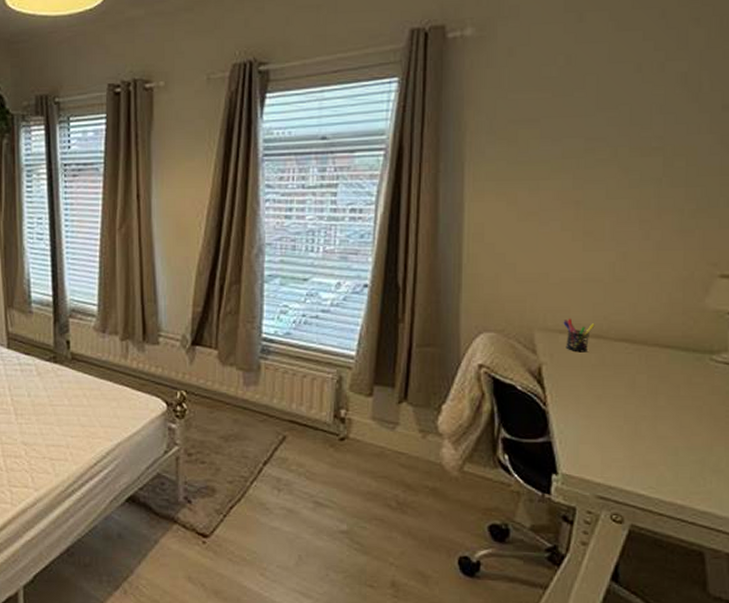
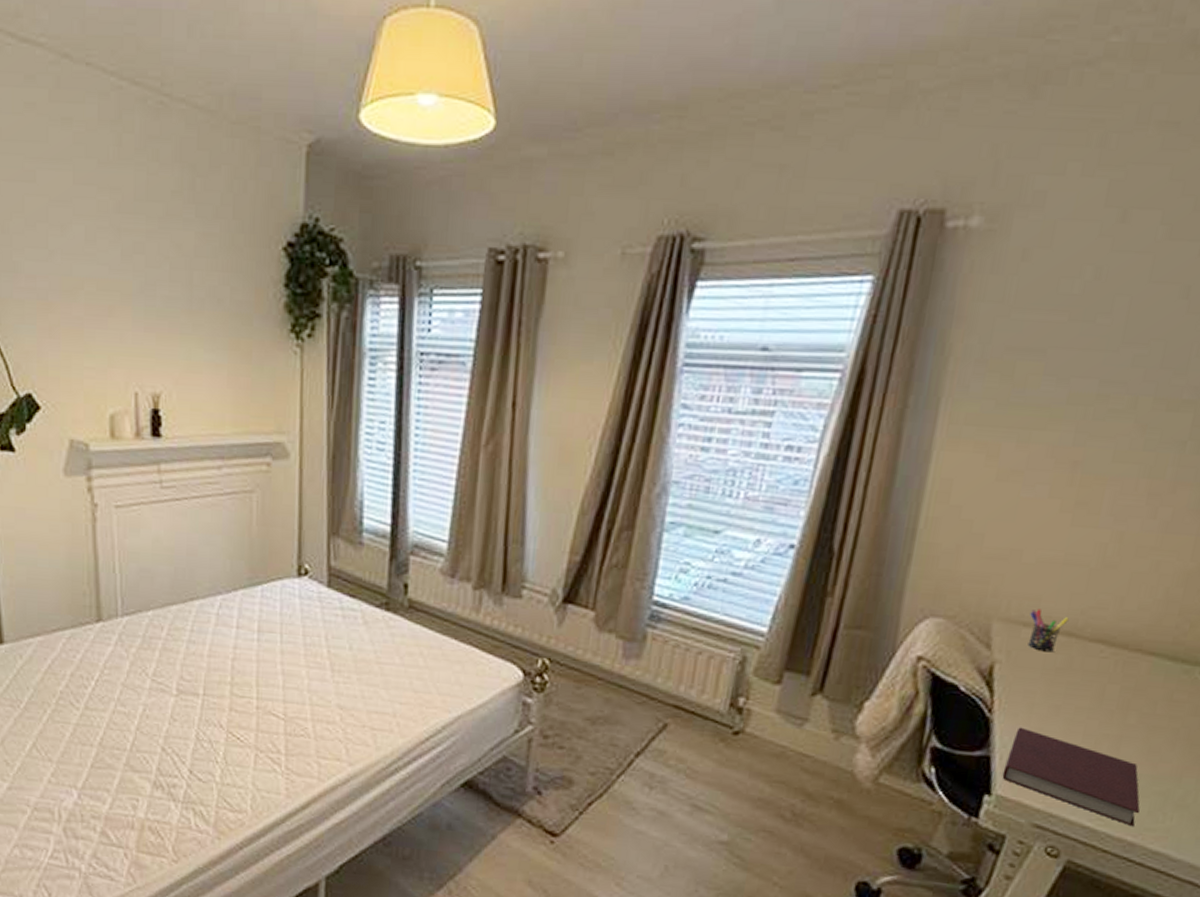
notebook: none [564,416,683,492] -> present [1002,727,1140,827]

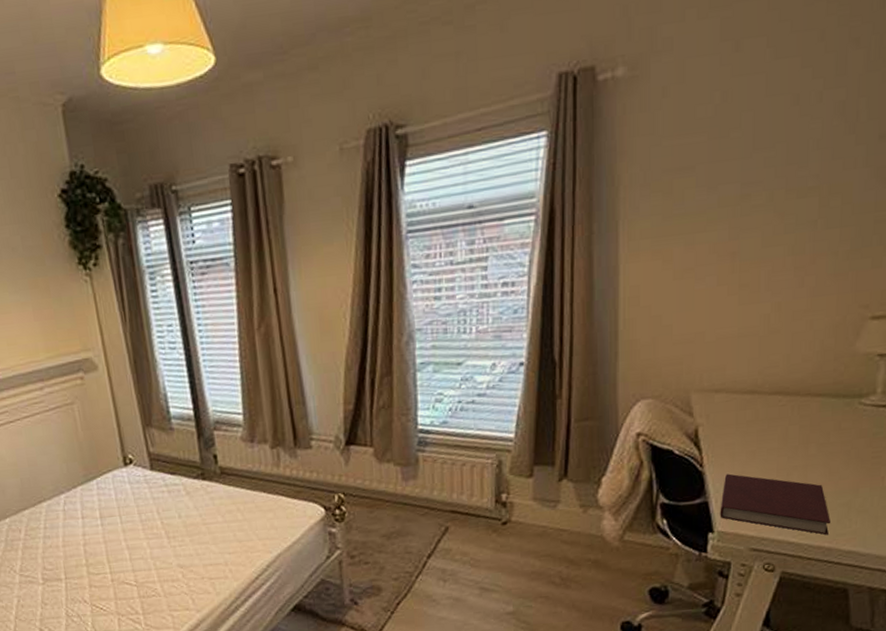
pen holder: present [1028,609,1069,652] -> none [719,376,750,410]

